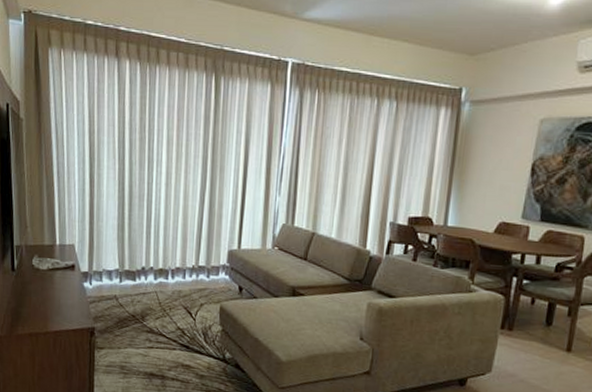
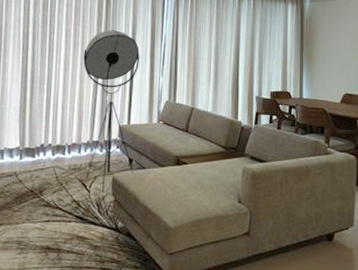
floor lamp: none [158,138,253,322] -> present [55,30,140,193]

